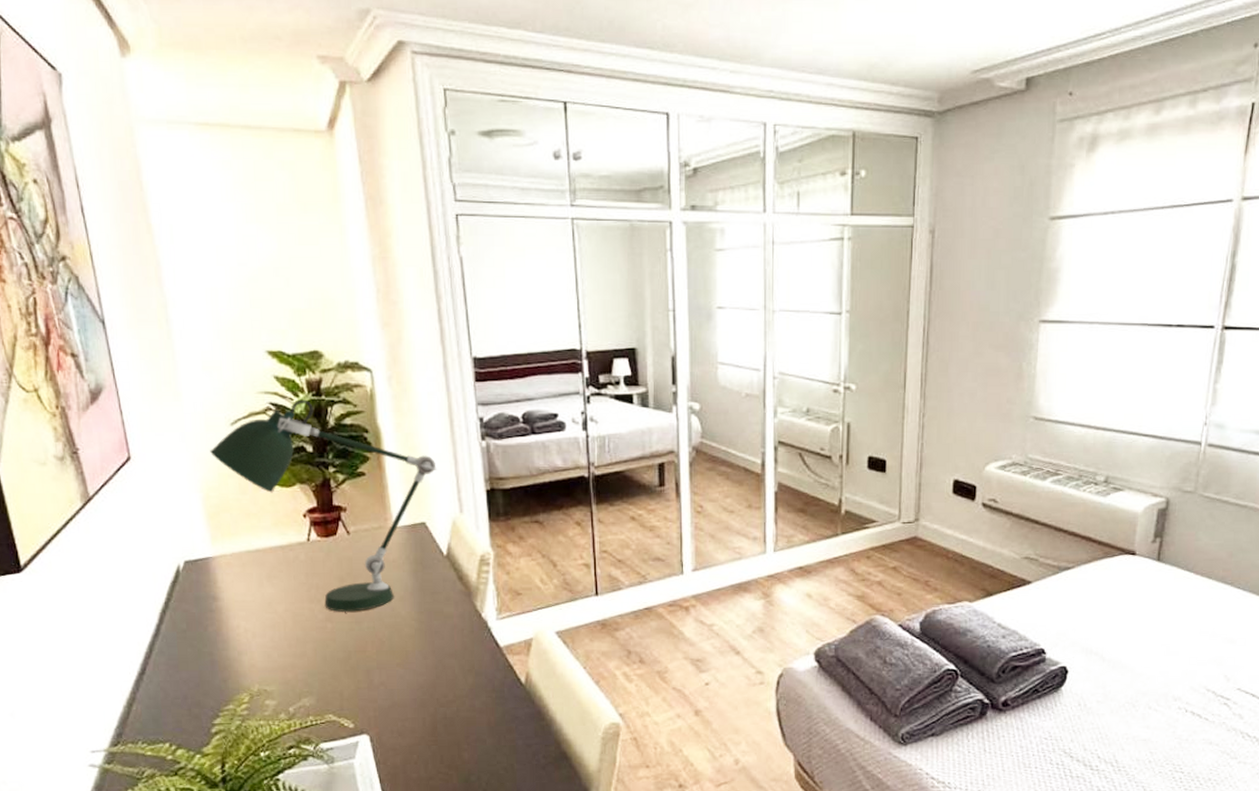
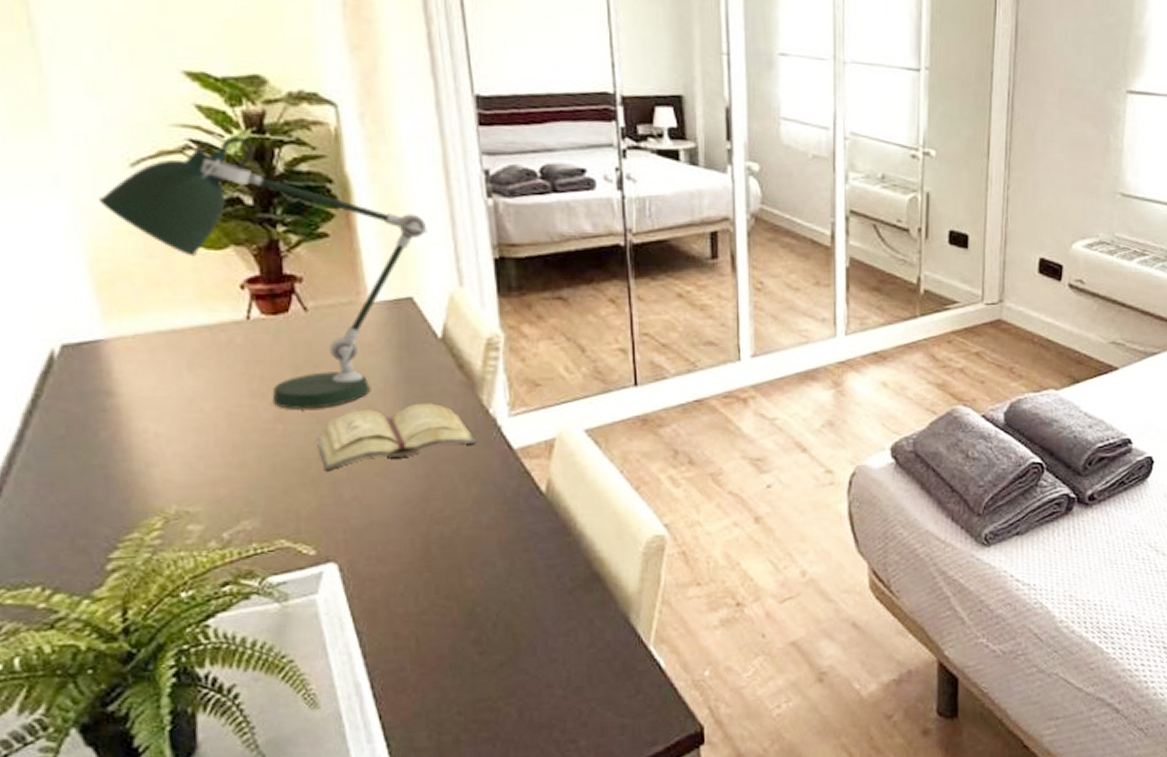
diary: none [355,608,472,661] -> present [317,403,476,471]

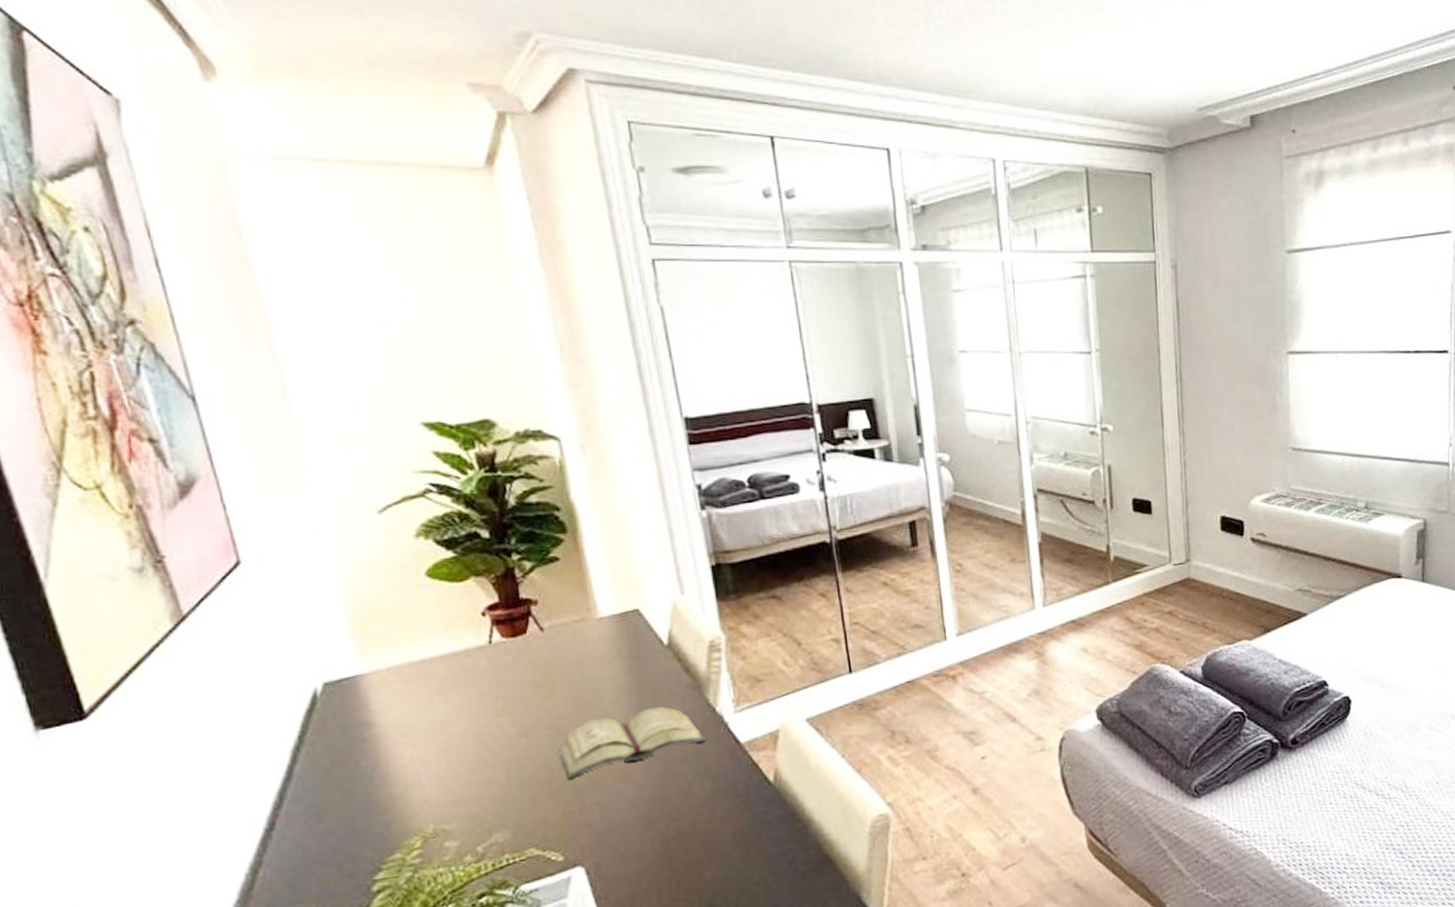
desk lamp: present [99,137,428,409] -> none [351,477,649,725]

